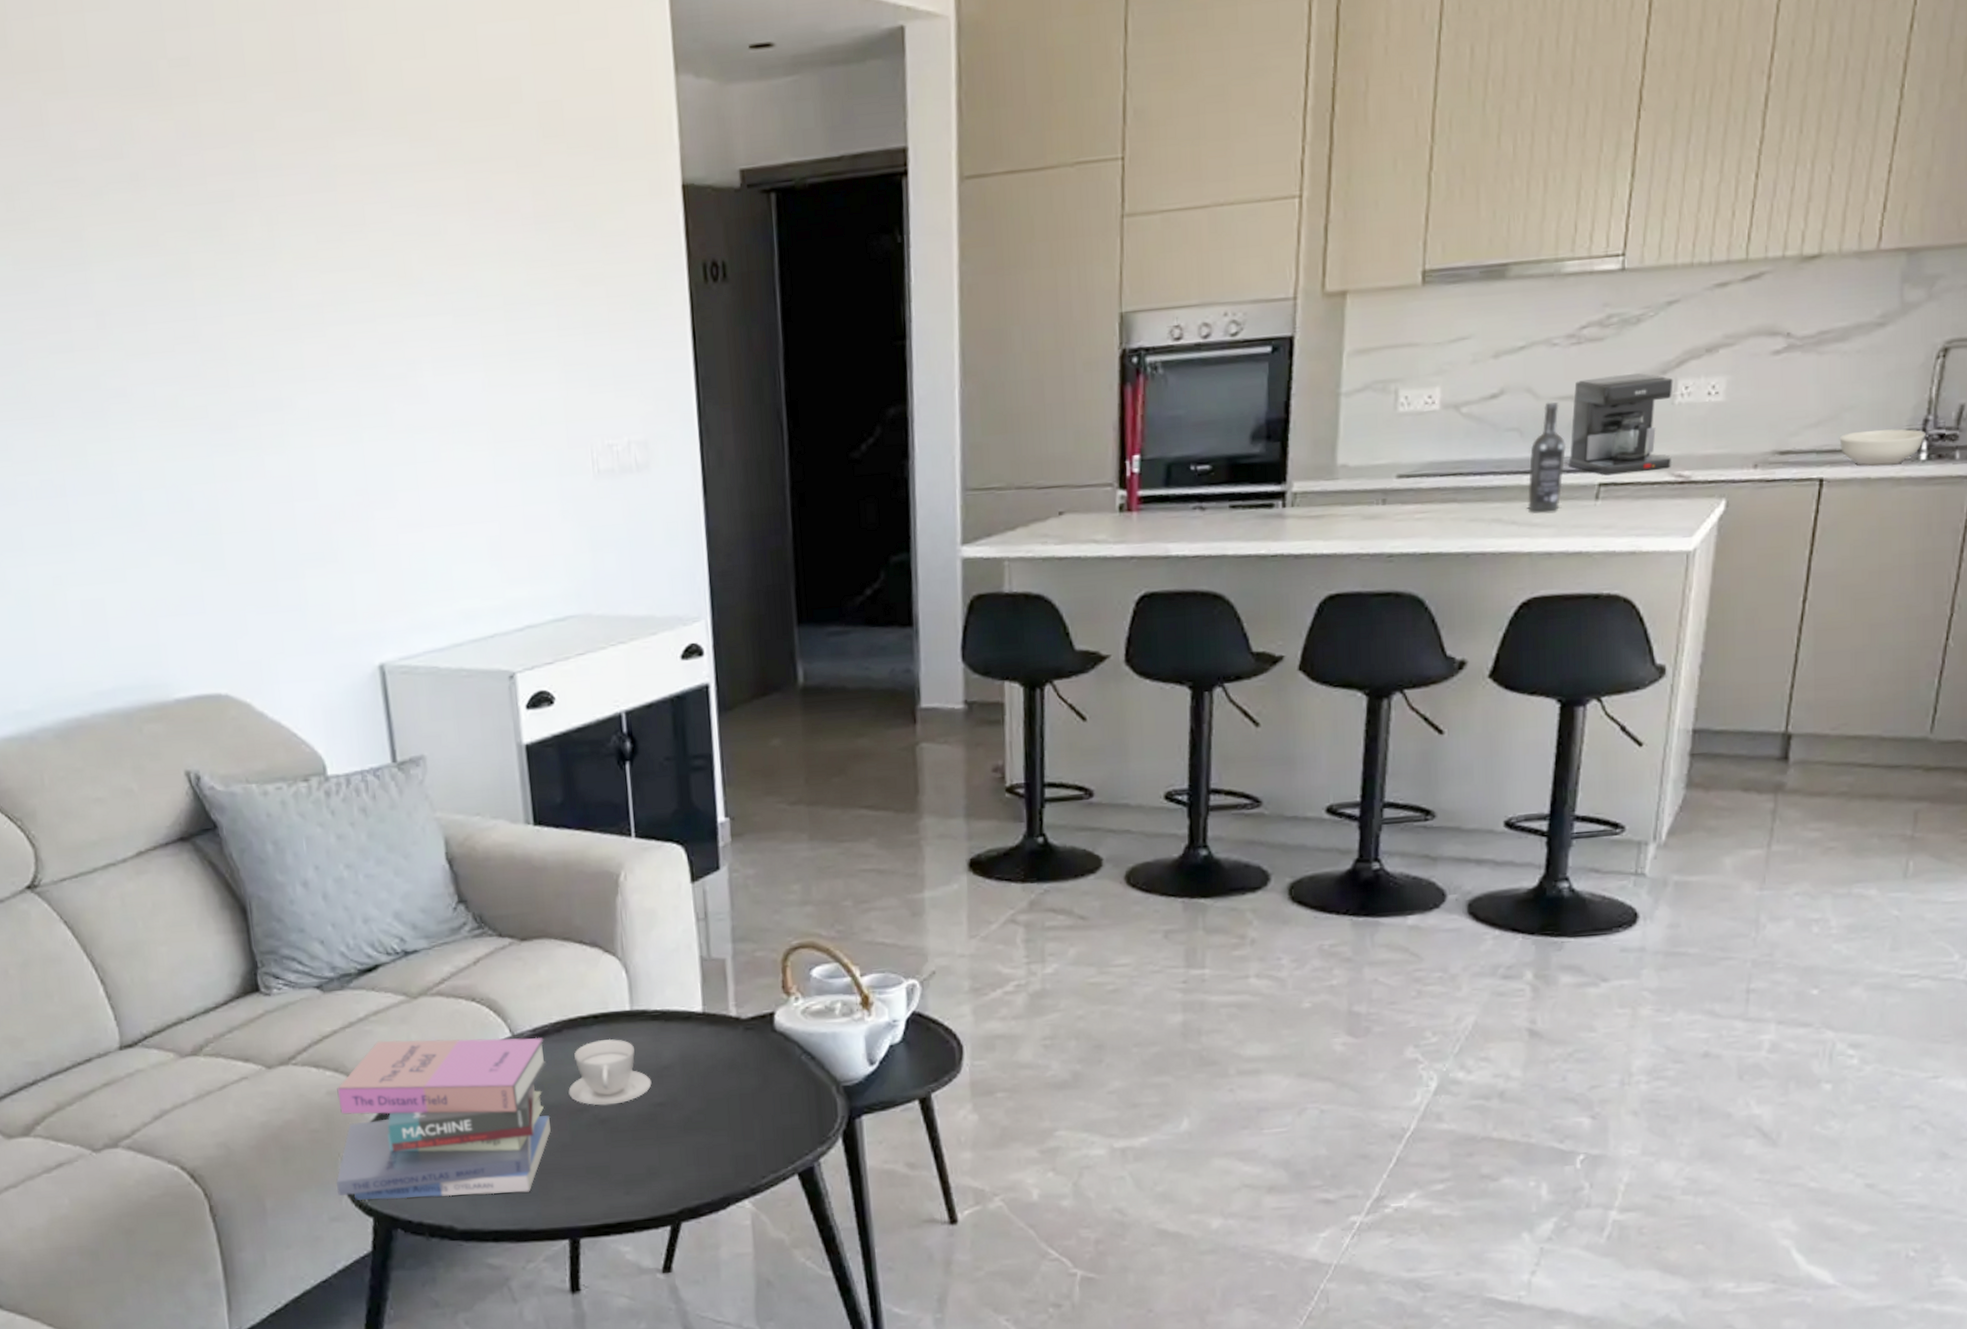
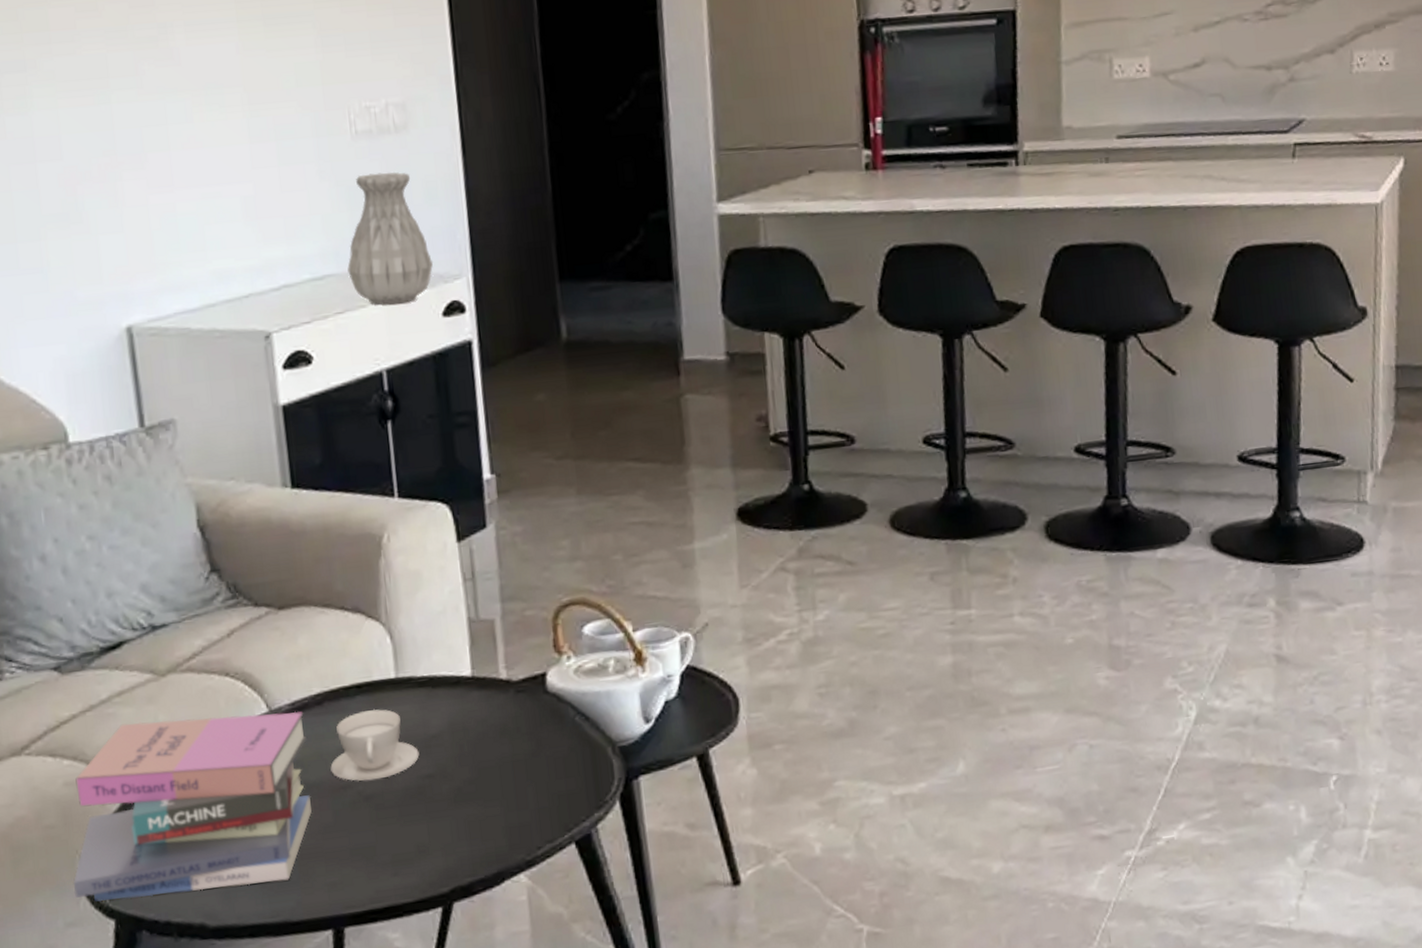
vase: none [589,511,672,647] -> present [347,171,433,305]
wine bottle: present [1527,401,1567,515] -> none [1232,70,1264,172]
coffee maker: present [1569,373,1673,477] -> none [1265,46,1355,137]

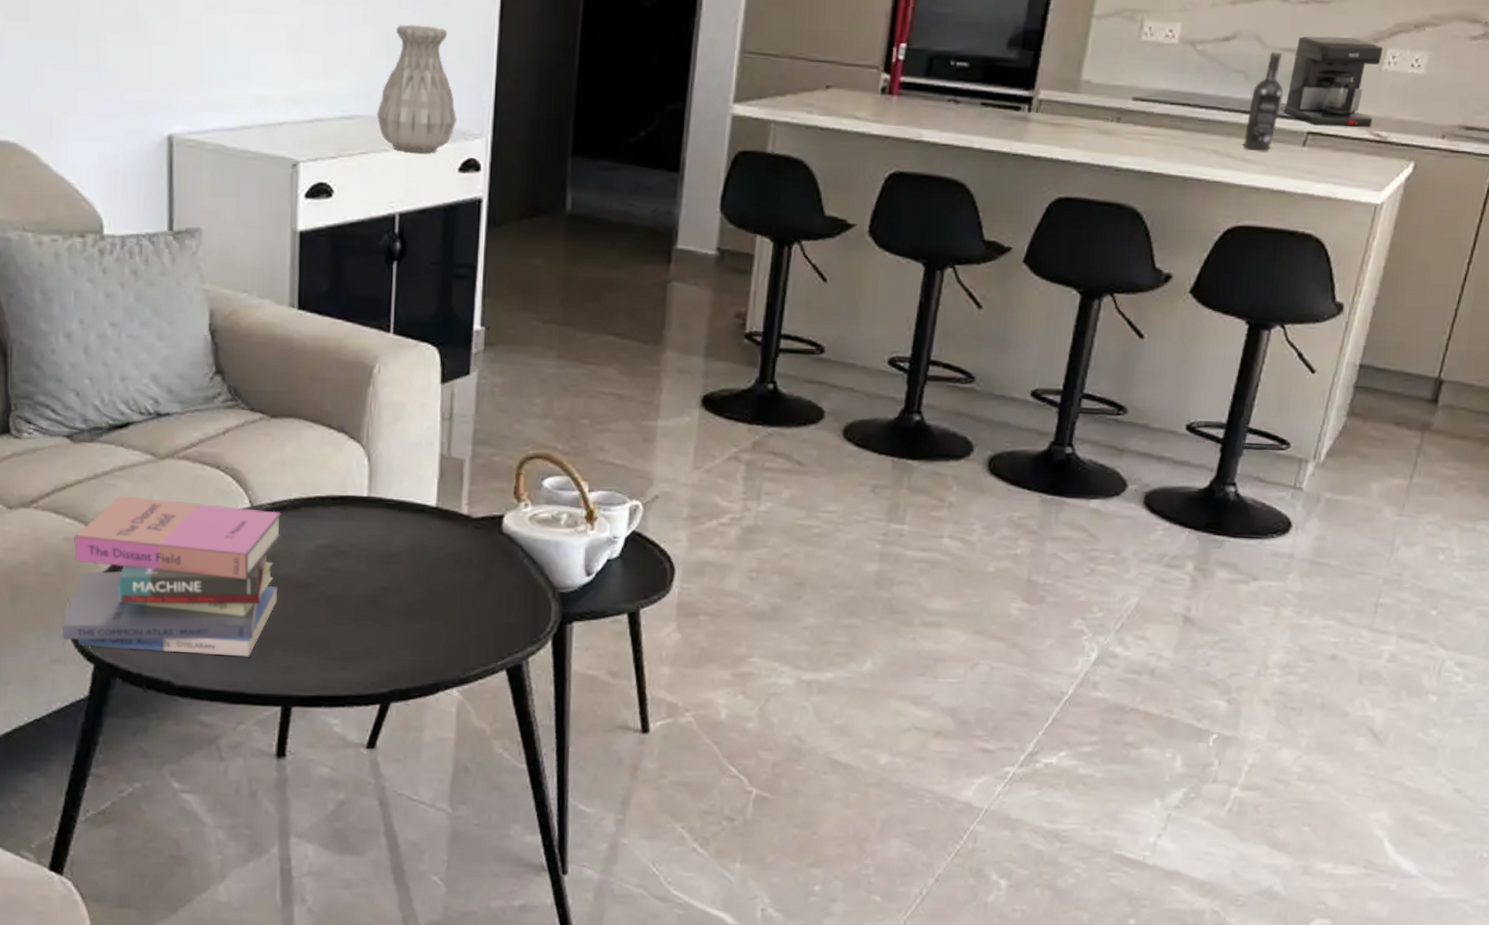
teacup: present [330,709,420,782] -> none [298,520,379,584]
wine bottle: none [1232,70,1264,172] -> present [1243,51,1284,153]
coffee maker: none [1265,46,1355,137] -> present [1283,36,1383,128]

